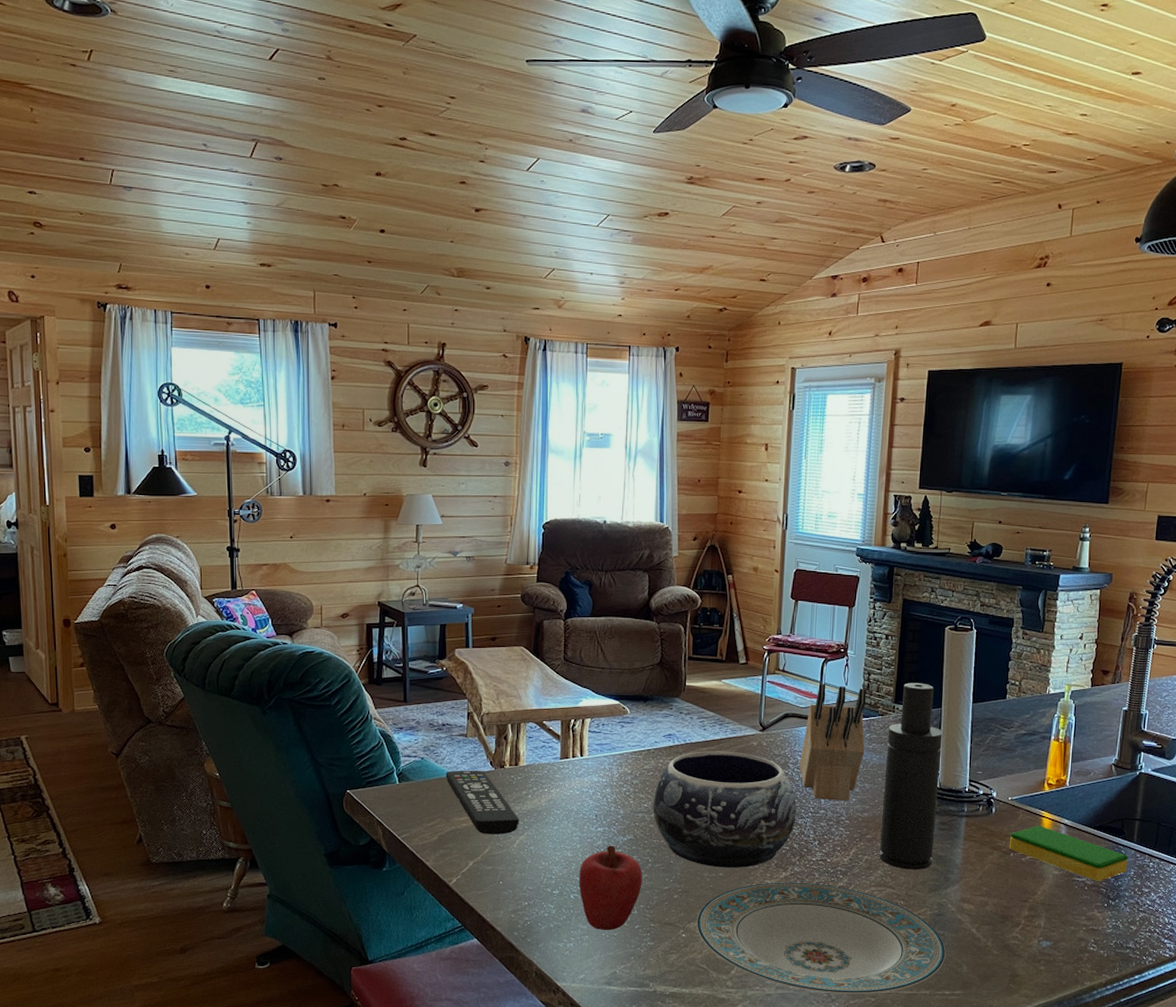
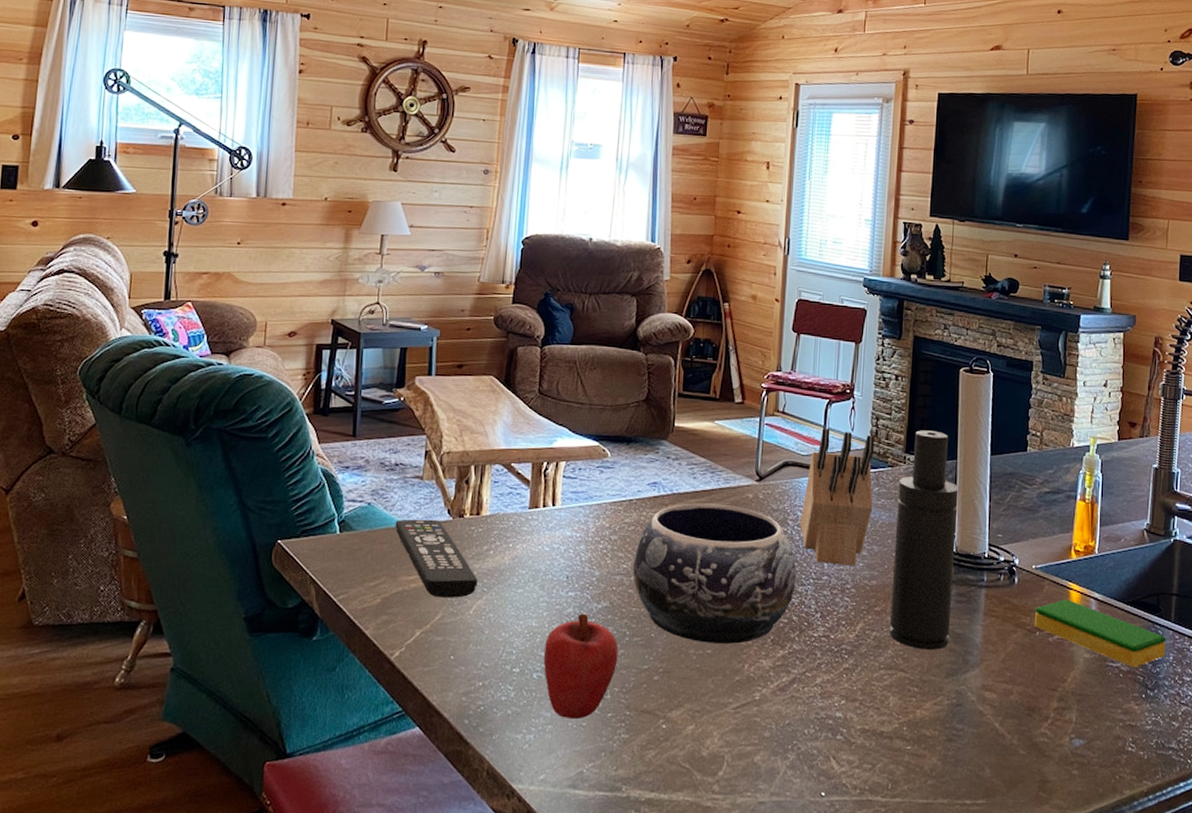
plate: present [696,882,946,994] -> none [678,662,966,803]

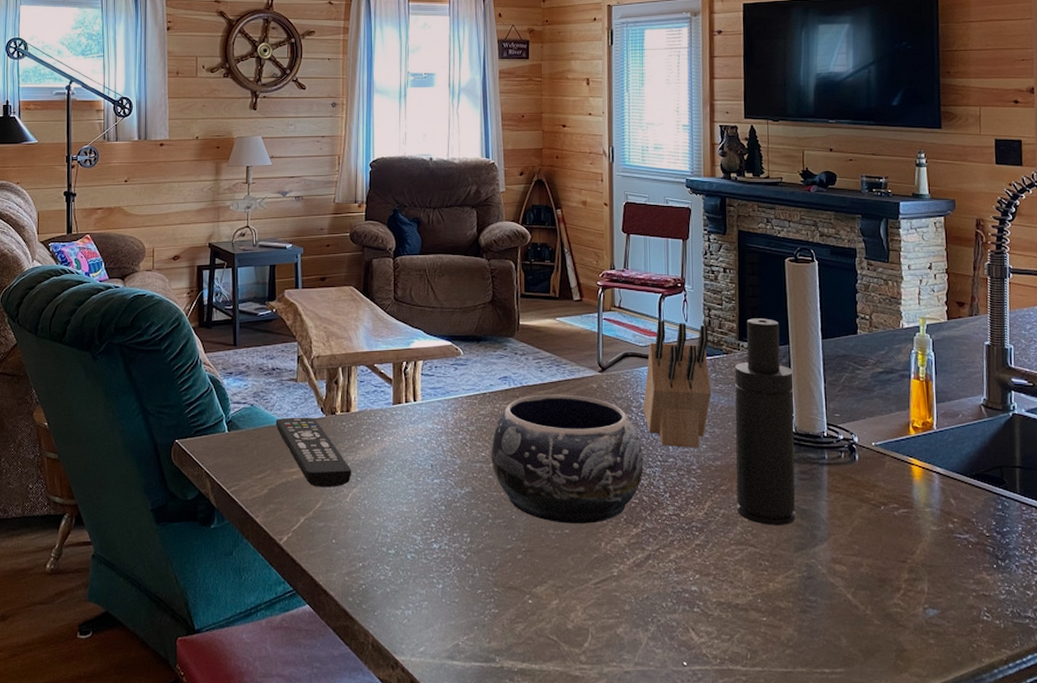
apple: present [543,613,618,720] -> none [415,499,483,596]
dish sponge: present [1034,600,1166,667] -> none [878,475,1014,538]

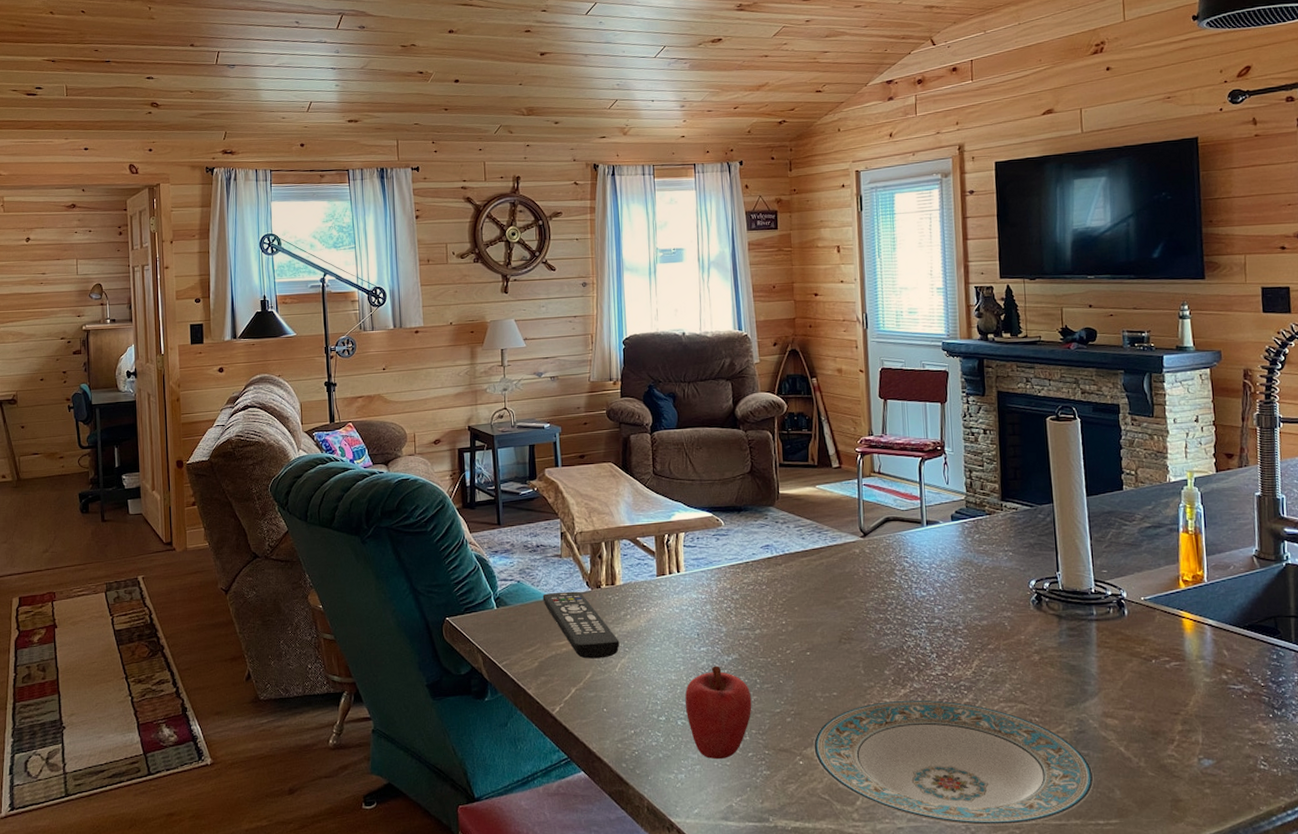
apple: none [415,499,483,596] -> present [685,666,752,760]
decorative bowl: present [491,394,644,523] -> none [756,560,910,686]
plate: none [543,540,821,672] -> present [813,700,1094,826]
knife block: present [643,320,712,448] -> none [906,483,976,609]
atomizer: present [734,318,796,525] -> none [998,478,1065,682]

